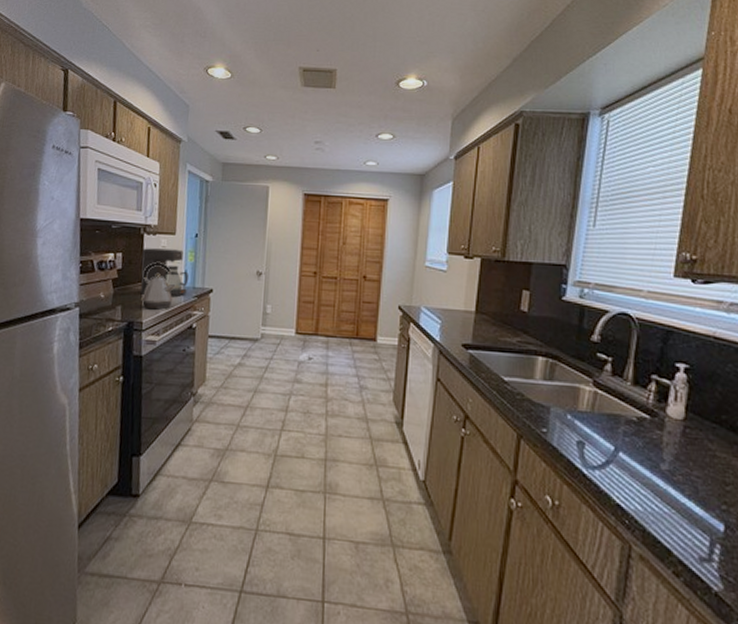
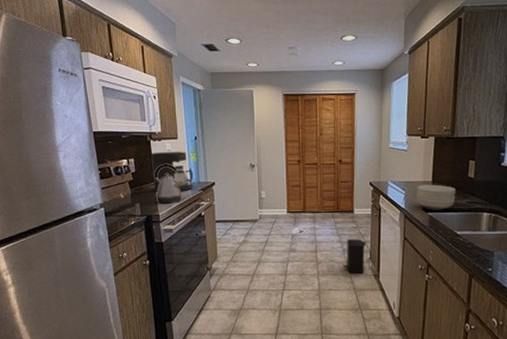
pedal bin: none [358,374,389,419] -> present [343,239,366,274]
bowl: none [455,314,504,348] -> present [416,184,456,211]

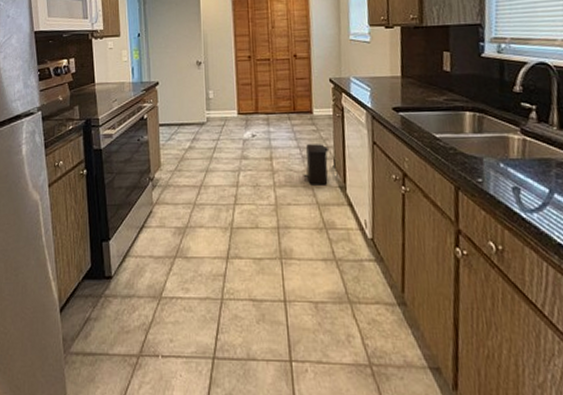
coffee maker: present [151,151,193,192] -> none [92,49,135,94]
kettle: present [154,164,184,204] -> none [94,63,125,106]
bowl: present [416,184,456,211] -> none [383,79,431,110]

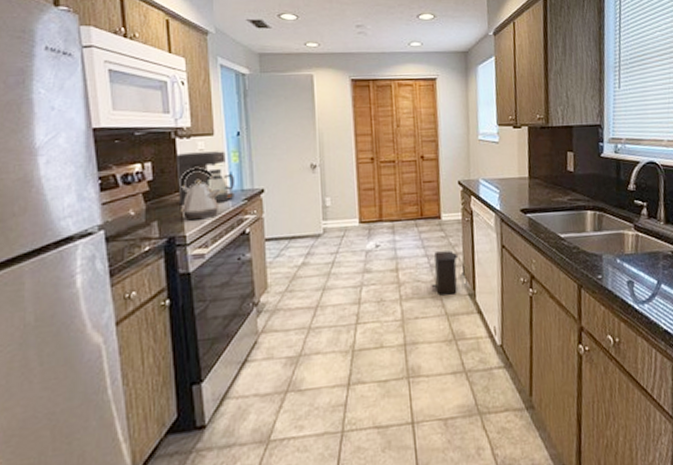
coffee maker: none [92,49,135,94] -> present [176,151,234,205]
kettle: none [94,63,125,106] -> present [179,167,221,221]

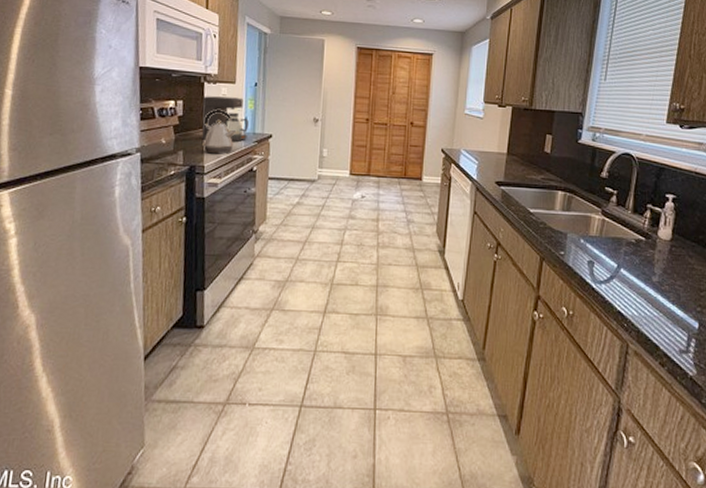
pedal bin: present [431,250,458,296] -> none [406,209,433,249]

